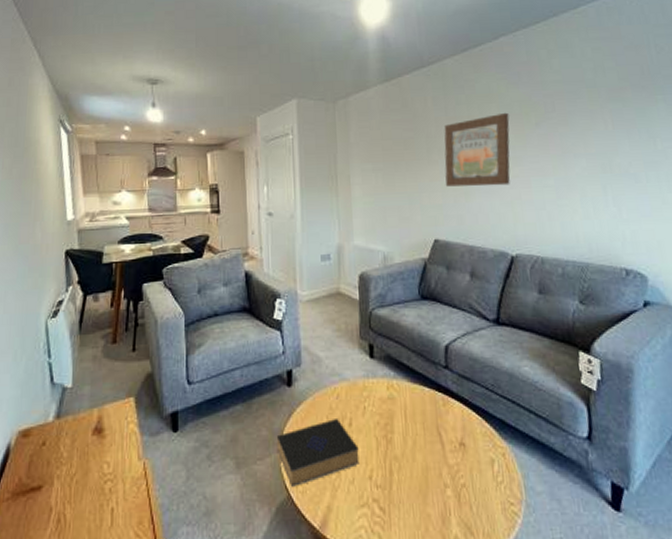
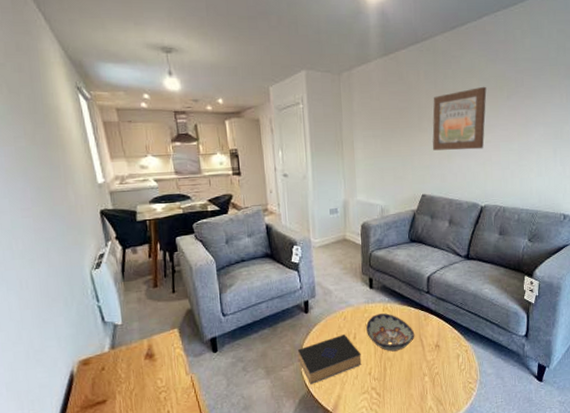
decorative bowl: none [365,393,431,448] -> present [366,313,415,352]

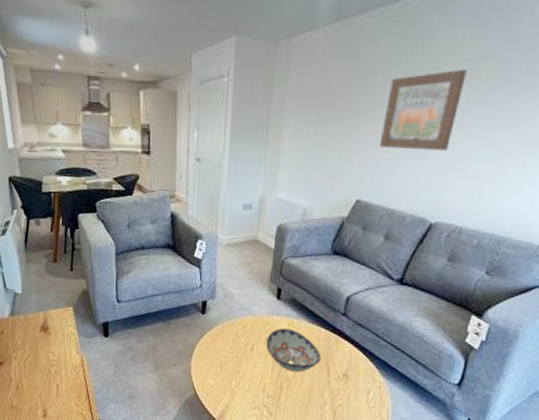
book: present [297,334,362,384] -> none [189,343,257,388]

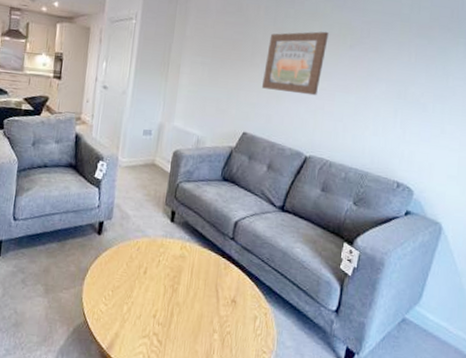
decorative bowl: present [266,328,322,372] -> none [159,251,211,298]

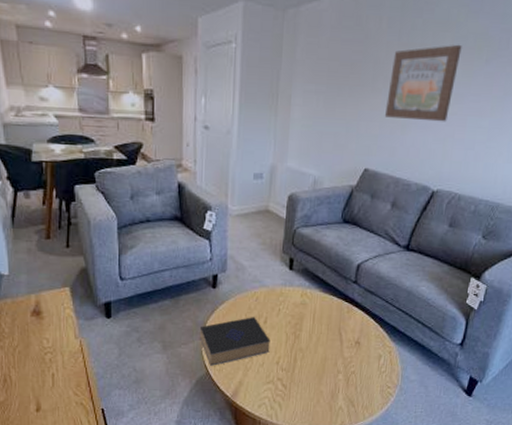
book: none [81,266,149,315] -> present [199,317,271,366]

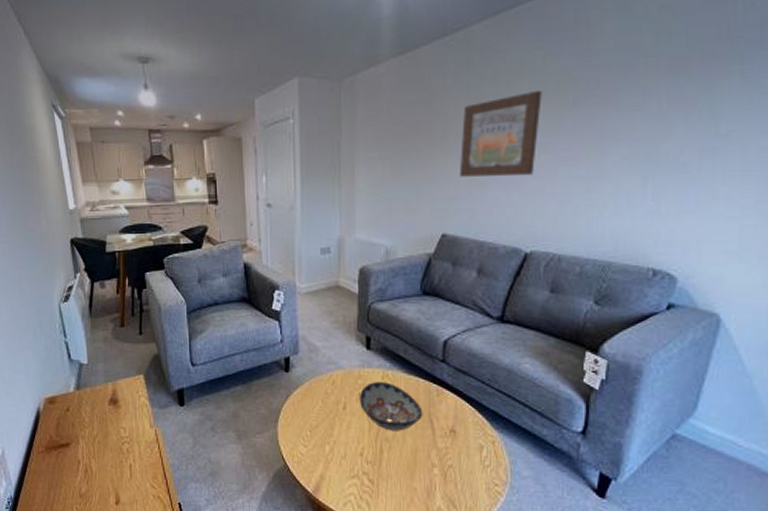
book: present [199,317,271,366] -> none [274,403,352,458]
decorative bowl: none [279,299,334,343] -> present [360,382,423,431]

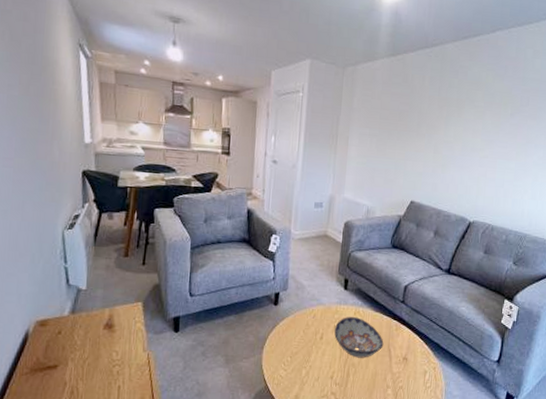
wall art: present [459,90,542,177] -> none [427,100,491,164]

